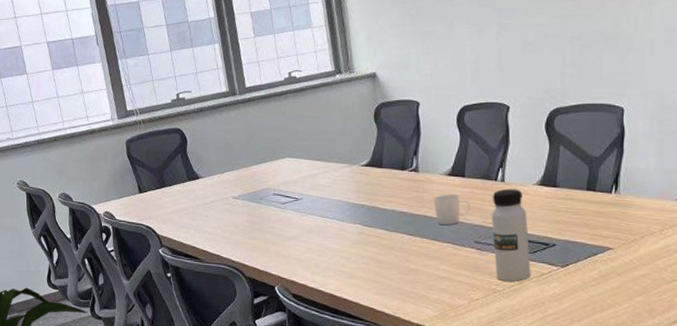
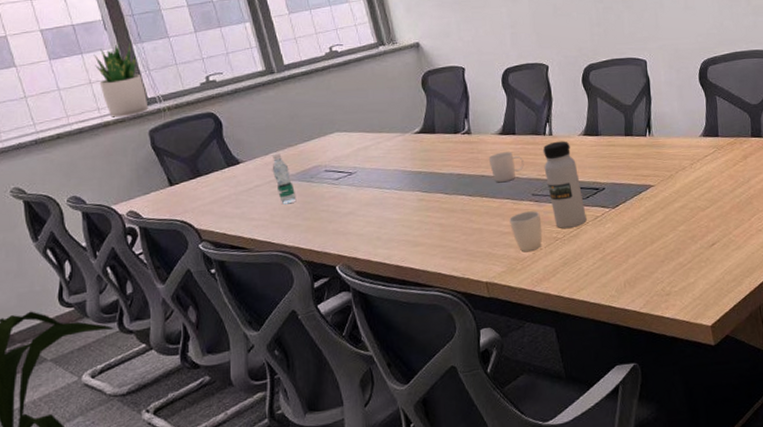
planter: none [87,56,127,126] -> present [94,40,149,118]
bottle: none [226,173,246,222] -> present [272,153,297,205]
cup: none [448,258,482,300] -> present [509,211,543,252]

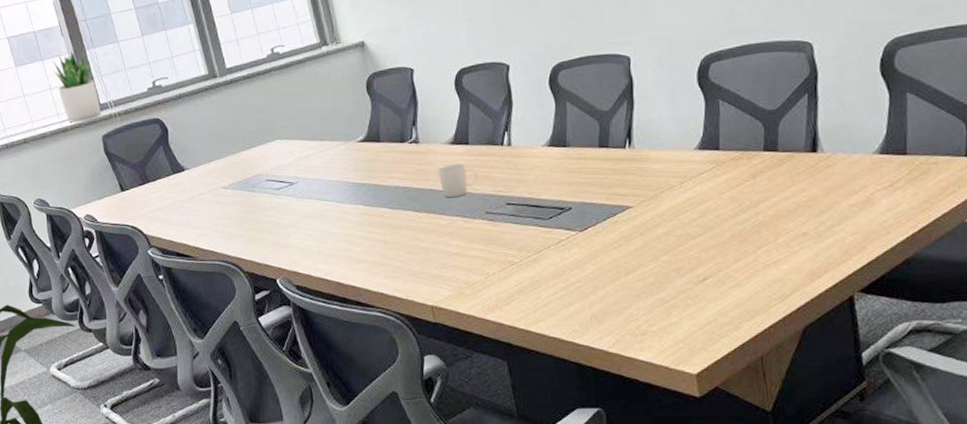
bottle: present [272,153,297,205] -> none [215,161,238,214]
cup: present [509,211,543,252] -> none [459,231,496,276]
water bottle: present [543,141,587,228] -> none [499,152,548,252]

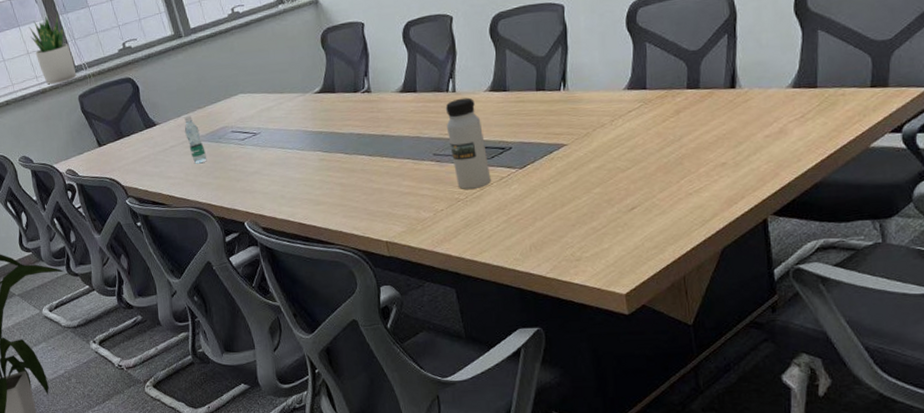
bottle: none [215,161,238,214] -> present [184,115,207,164]
mug: present [437,164,478,198] -> none [388,110,426,143]
water bottle: none [499,152,548,252] -> present [445,97,491,189]

